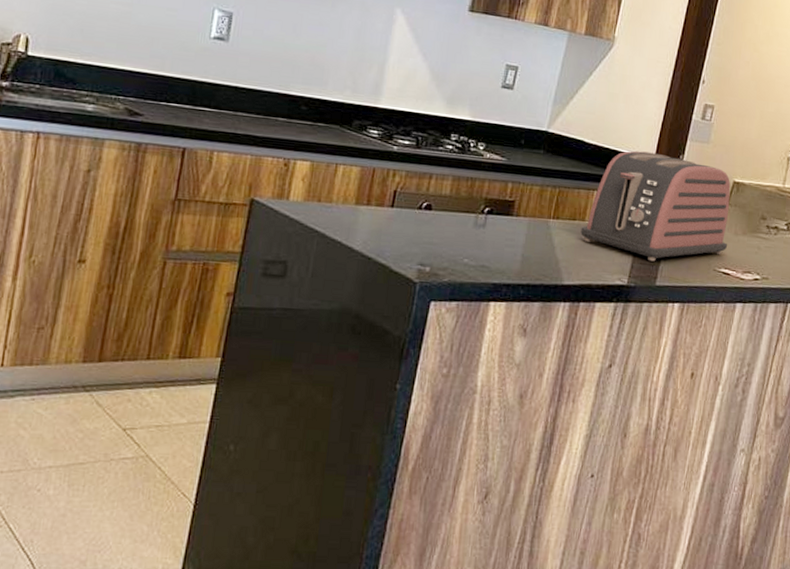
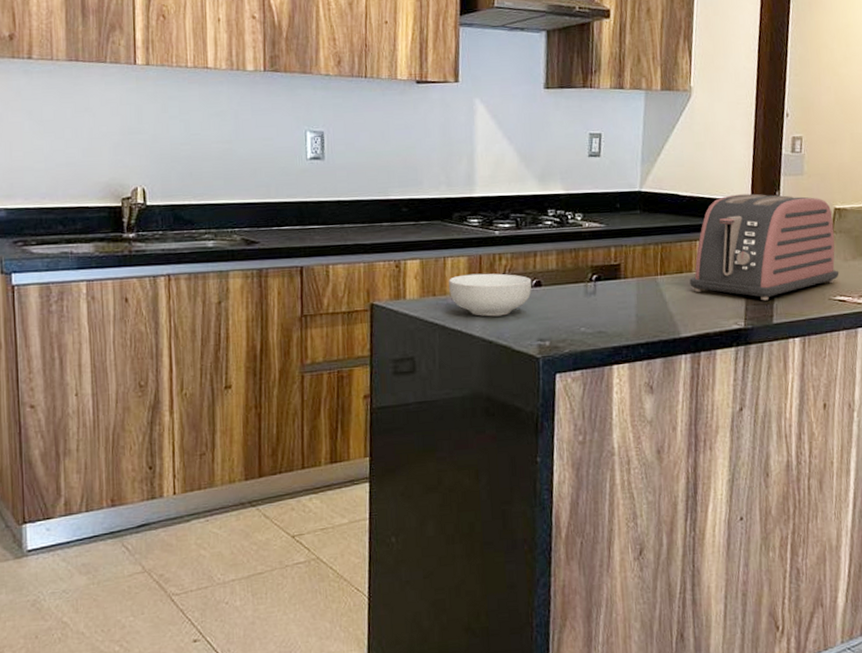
cereal bowl: none [335,184,423,234] -> present [449,273,532,317]

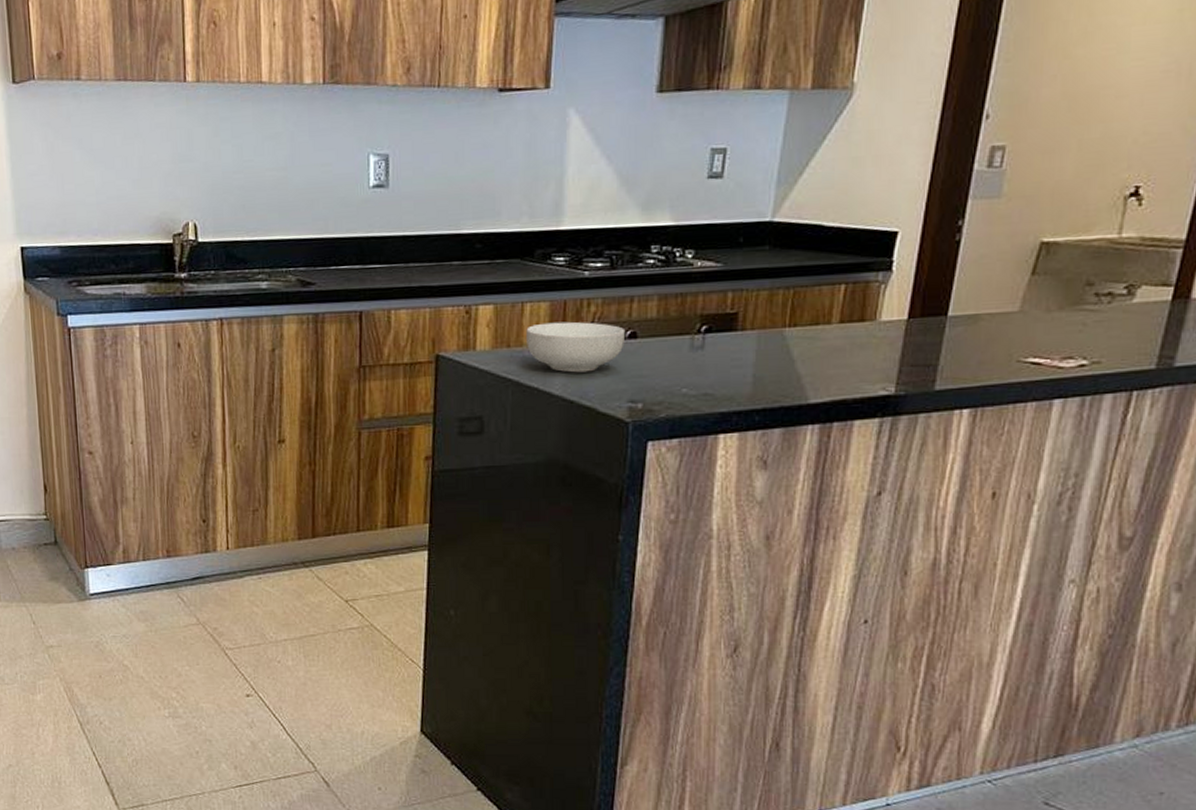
toaster: present [689,193,839,301] -> none [827,223,1037,362]

